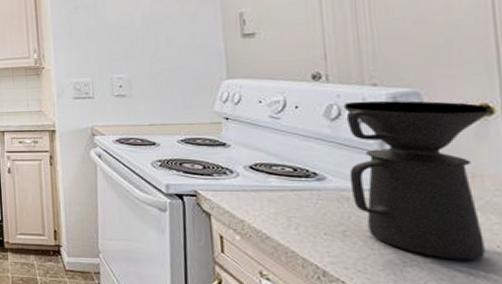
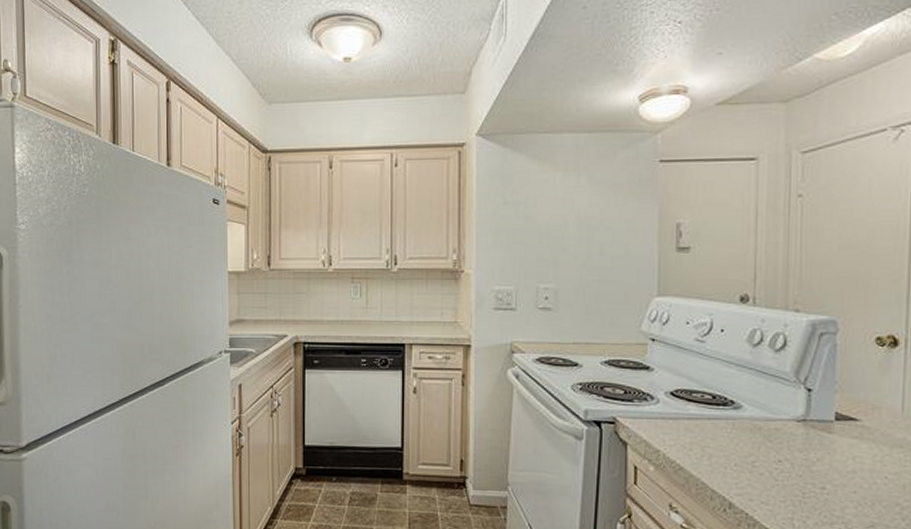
coffee maker: present [343,100,493,261] -> none [764,327,897,492]

